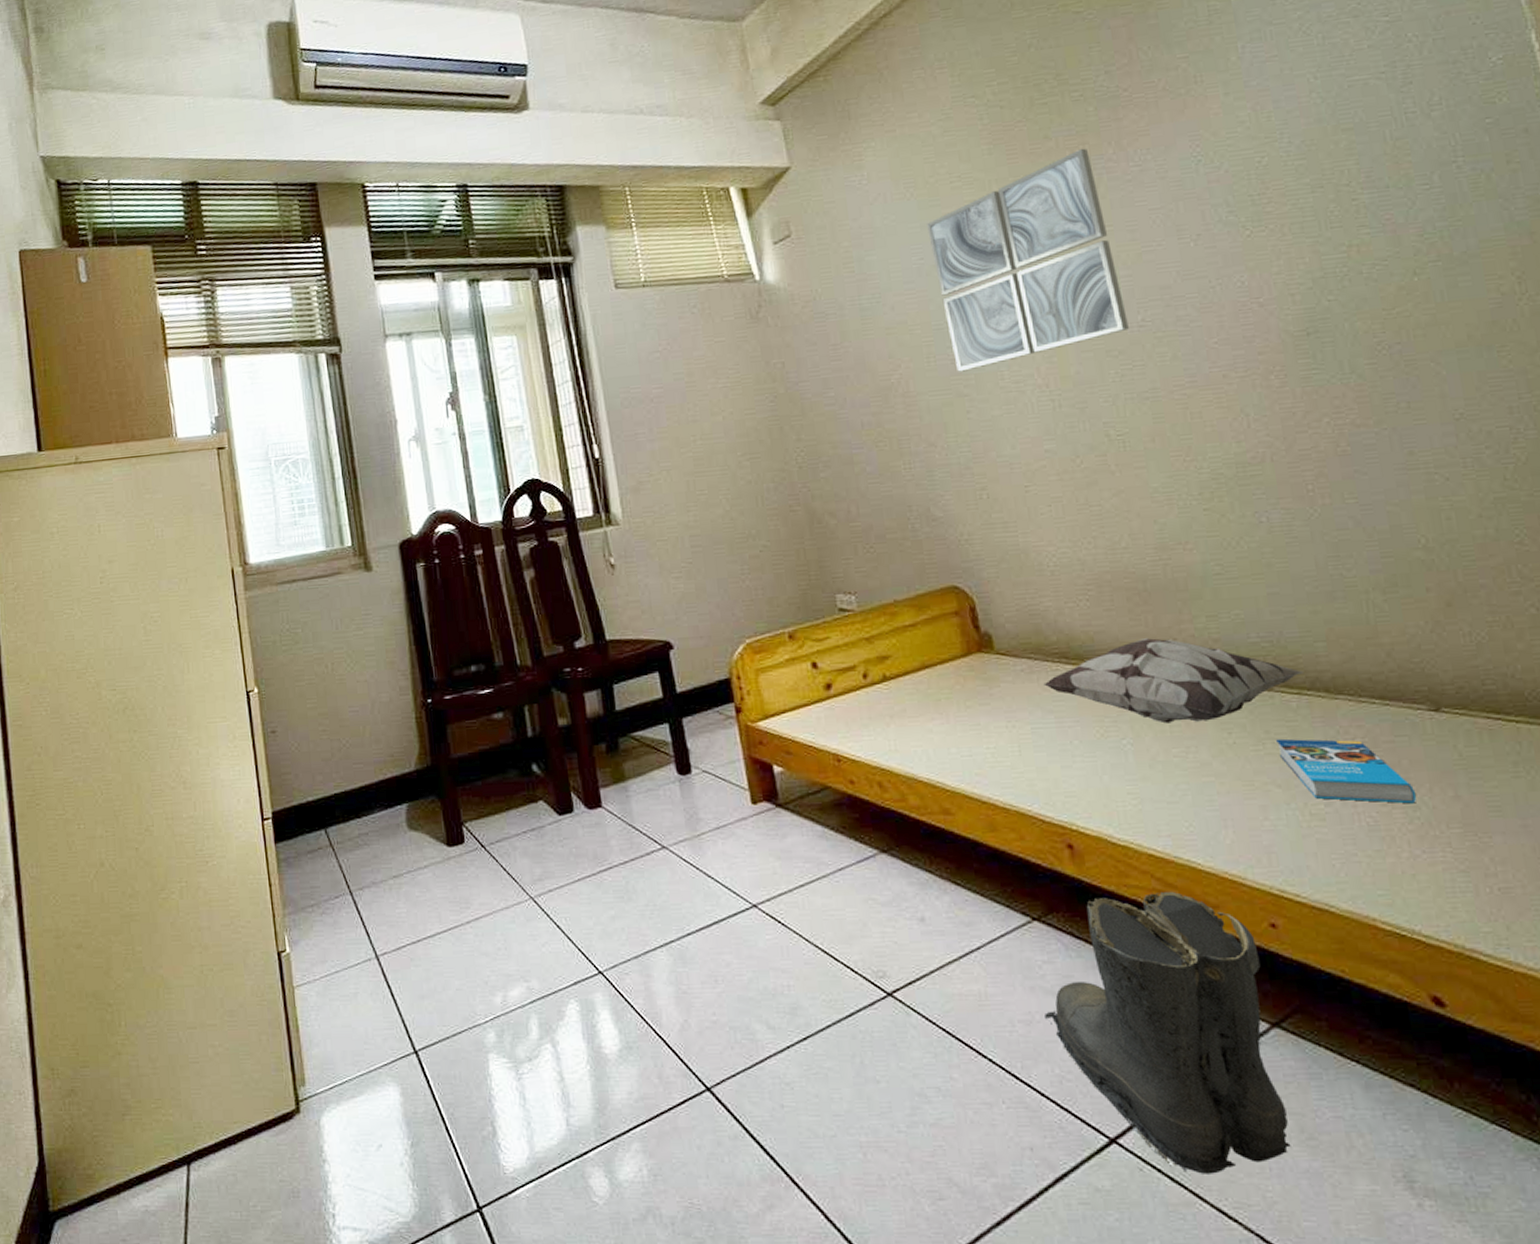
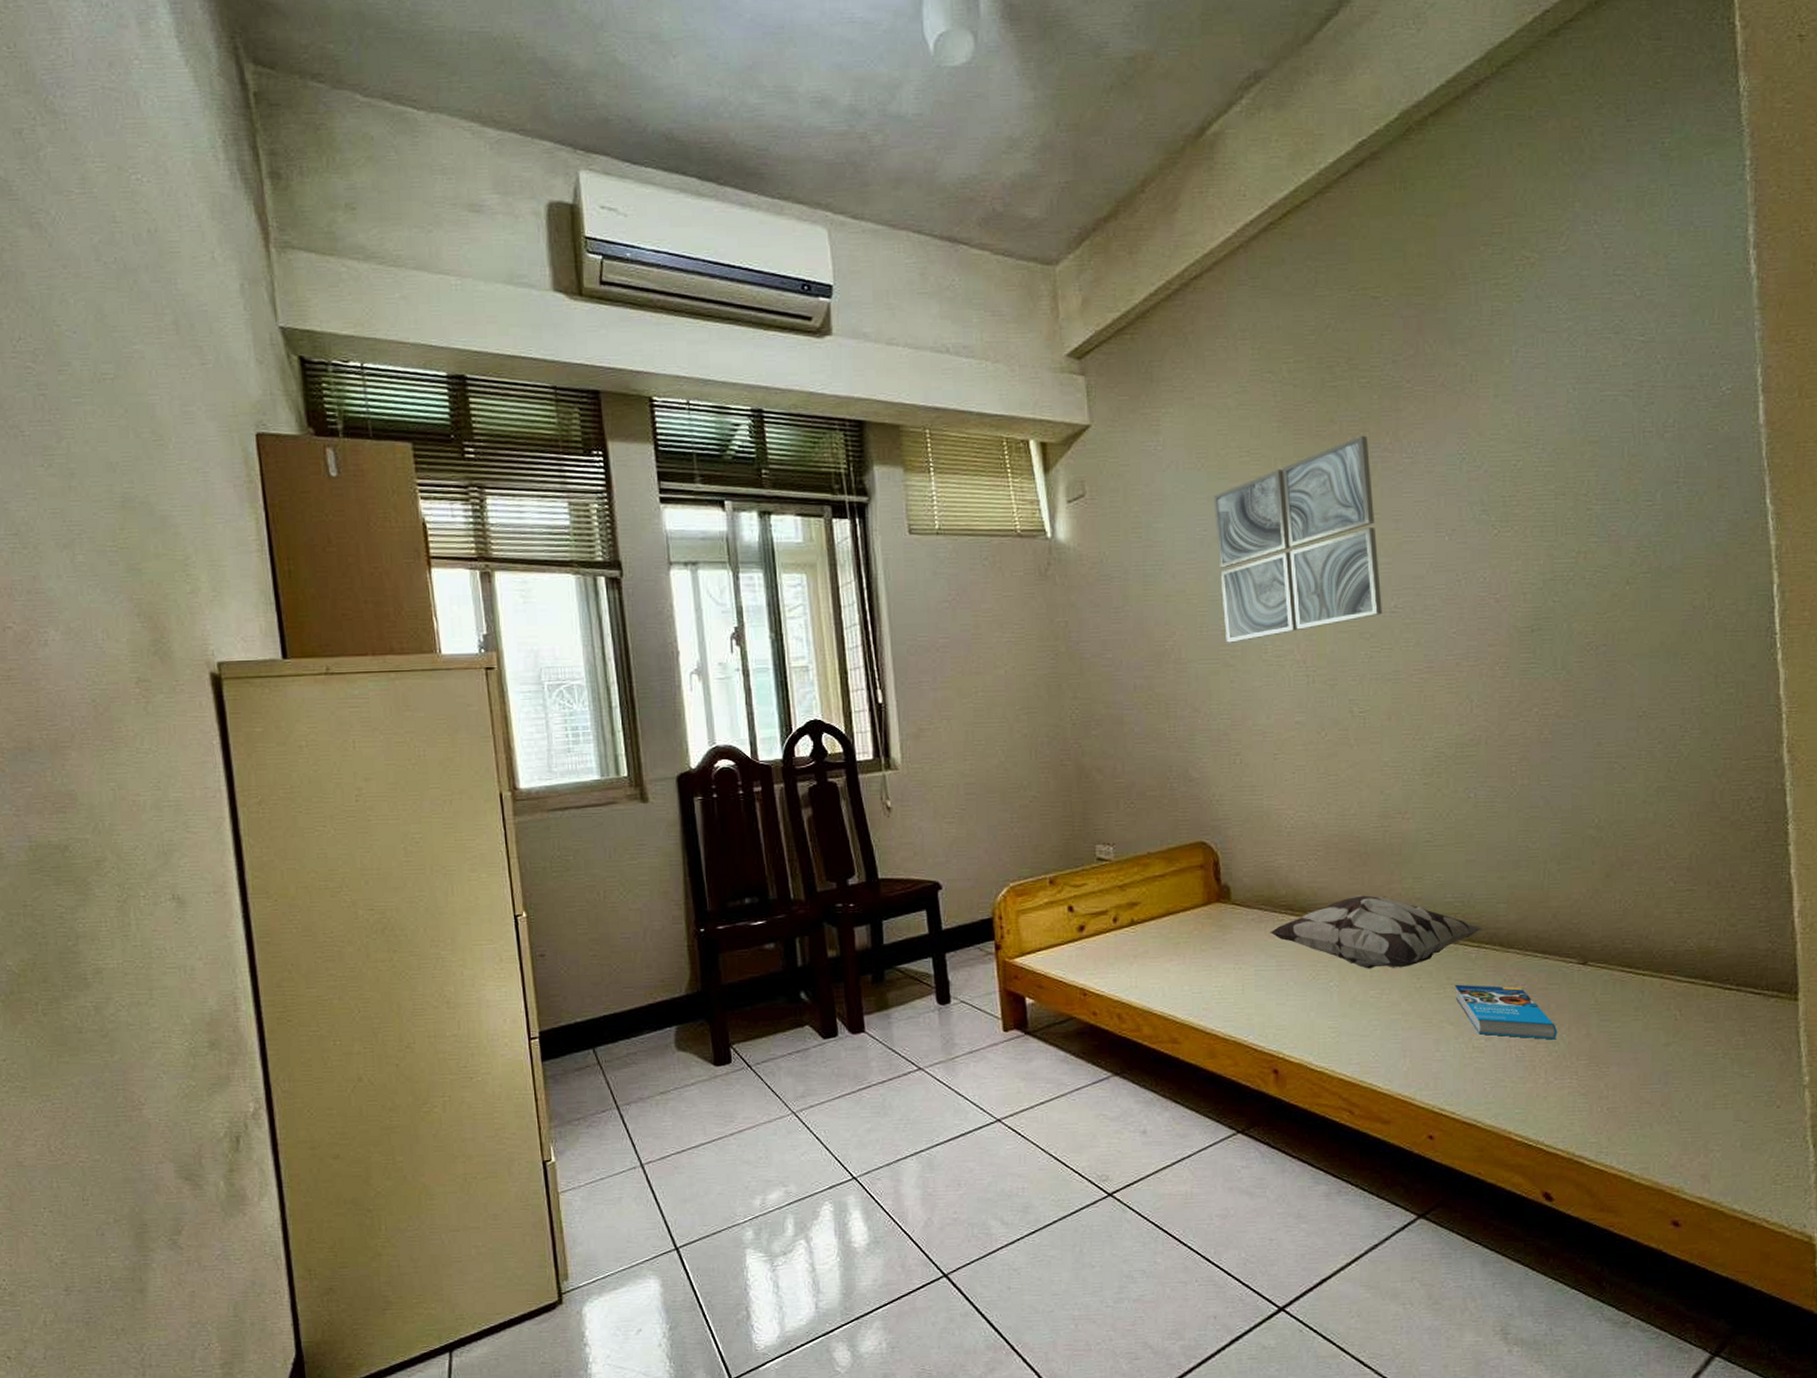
boots: present [1045,891,1291,1174] -> none [1238,1109,1420,1333]

